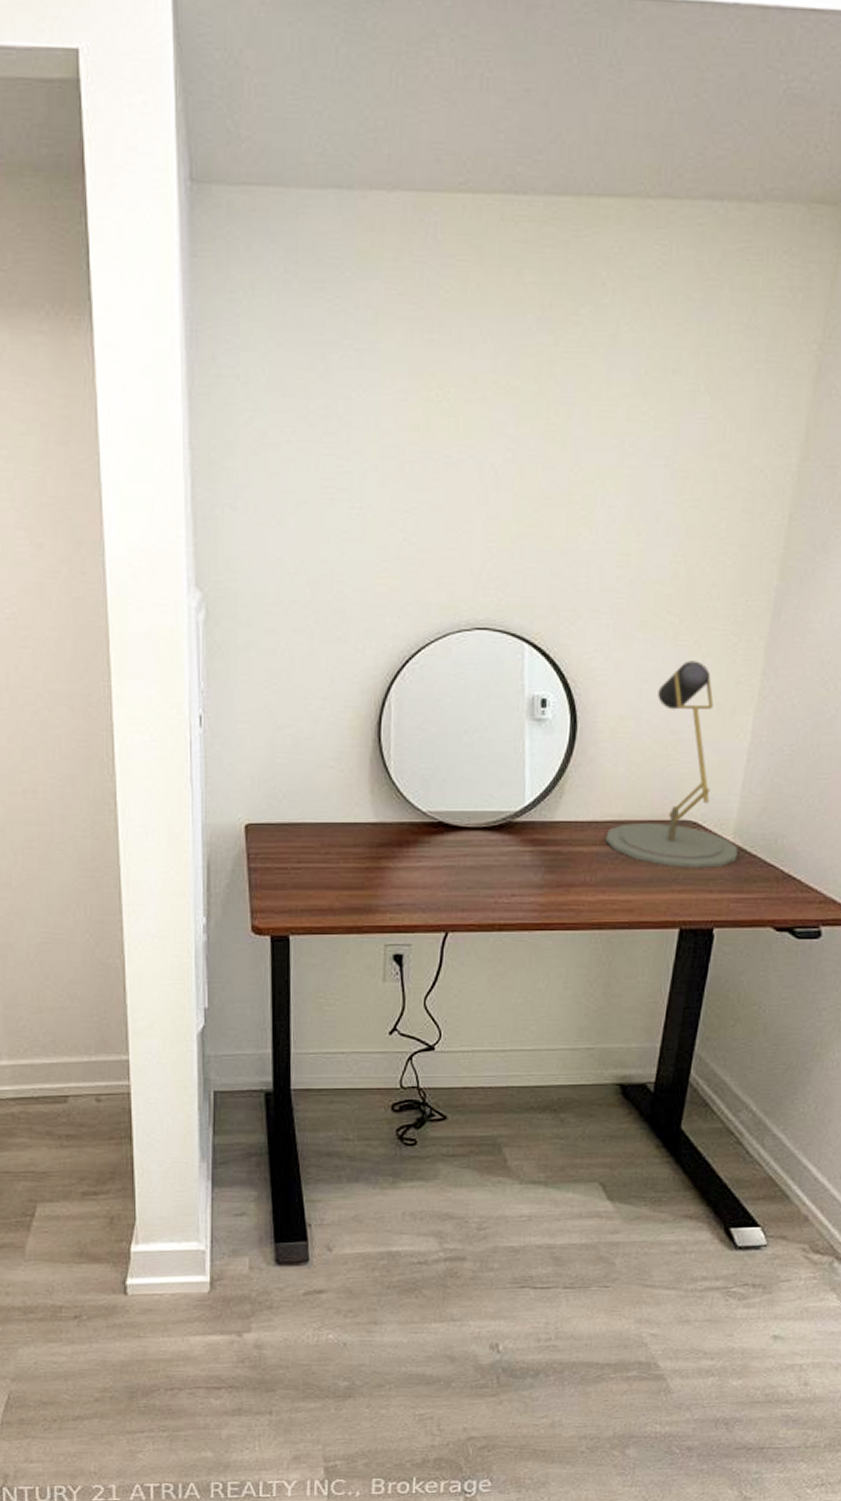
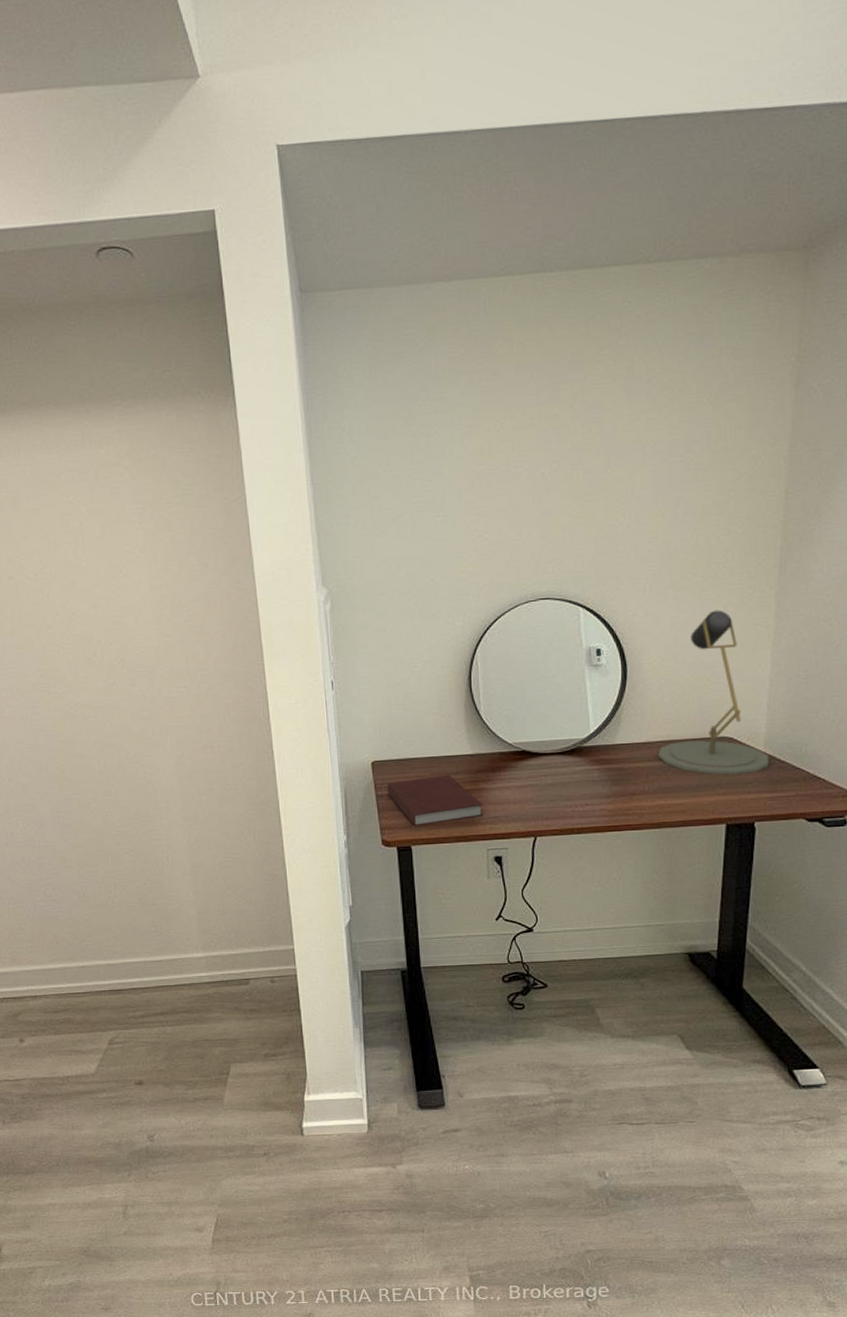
notebook: none [263,846,384,911] -> present [387,774,483,827]

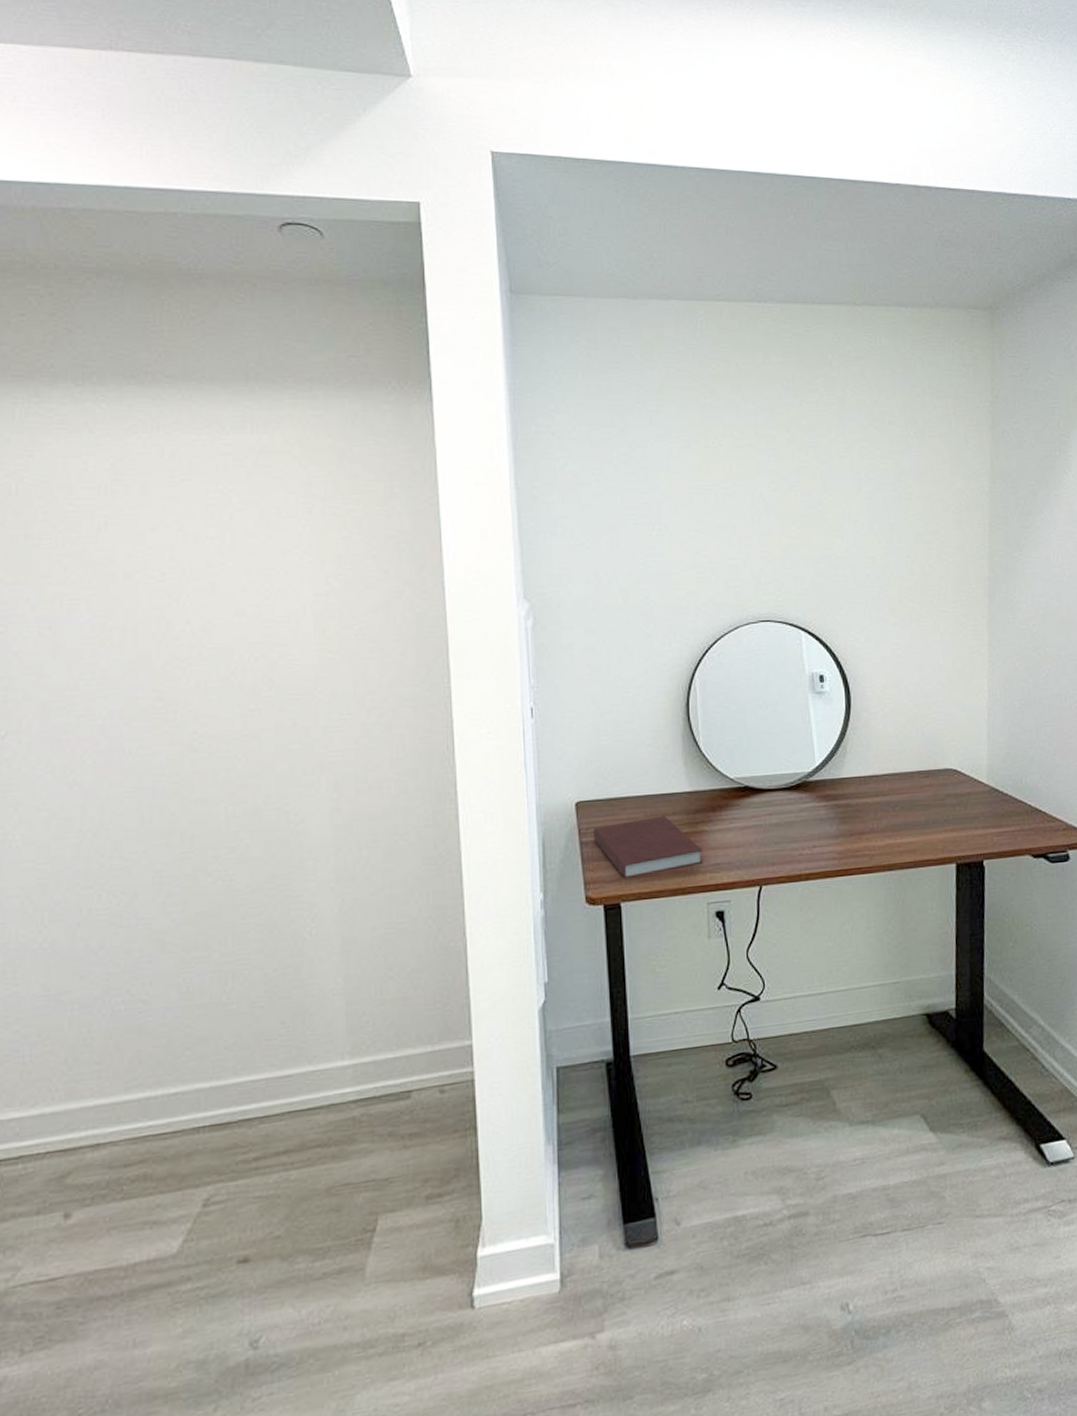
desk lamp: present [658,610,769,775] -> none [885,637,993,810]

